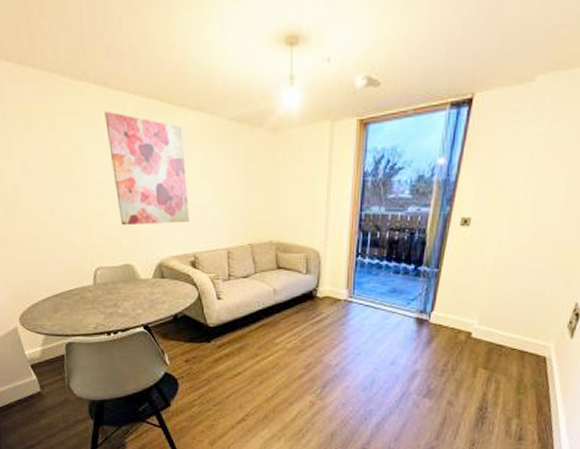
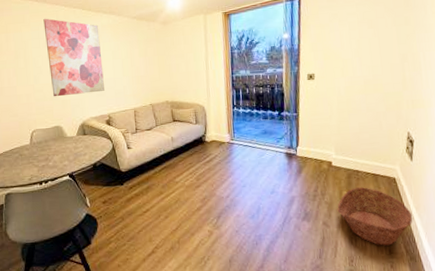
basket: none [467,365,557,432] -> present [337,187,413,246]

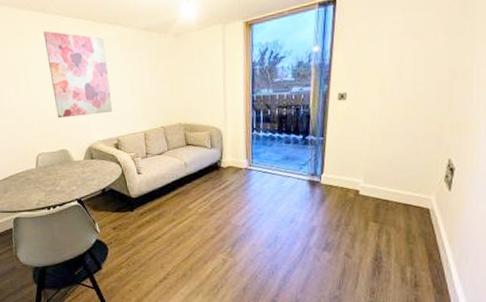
basket: present [337,187,413,246] -> none [361,218,445,279]

